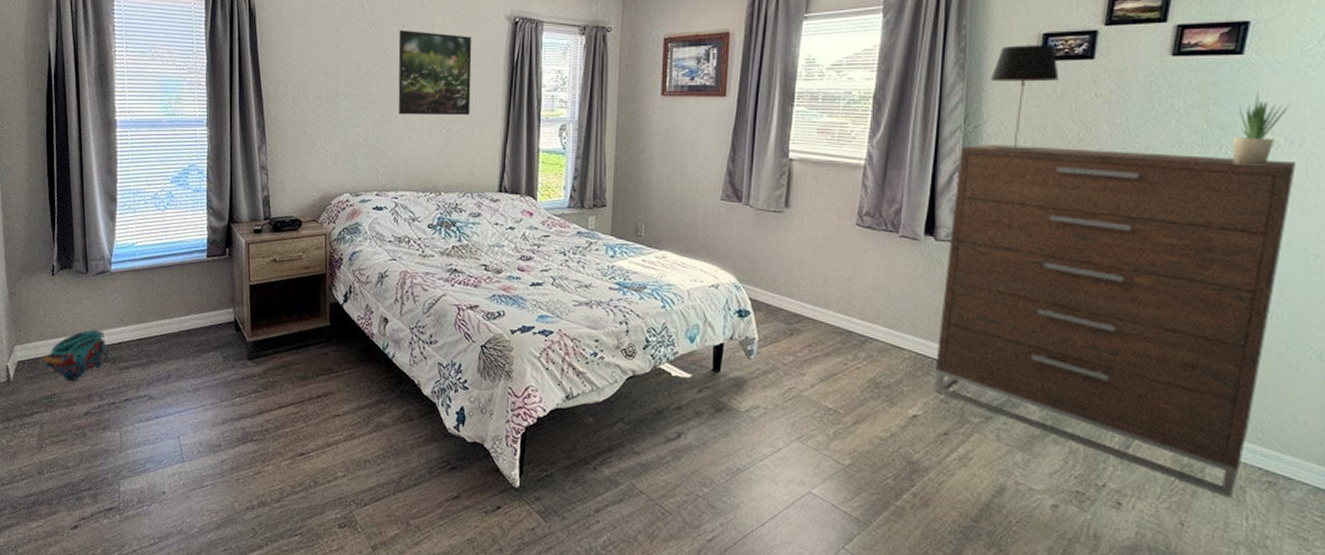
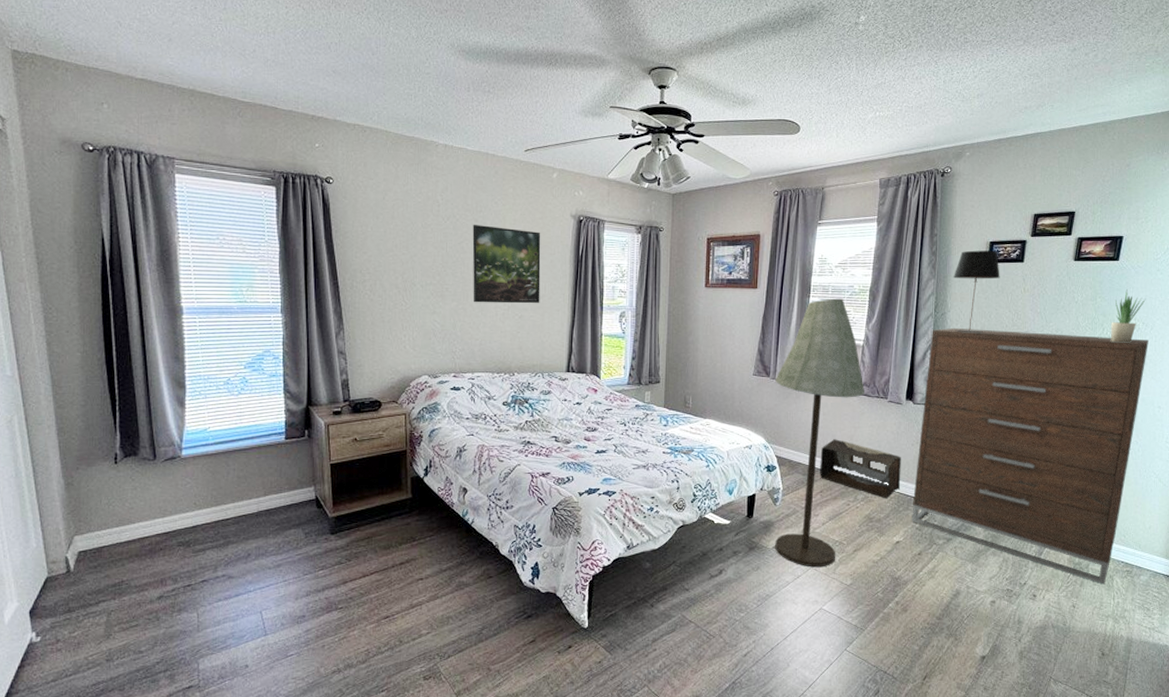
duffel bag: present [42,329,110,382] -> none [107,515,183,568]
floor lamp: none [748,107,868,440] -> present [775,298,865,568]
storage bin: none [807,281,918,360] -> present [820,439,901,499]

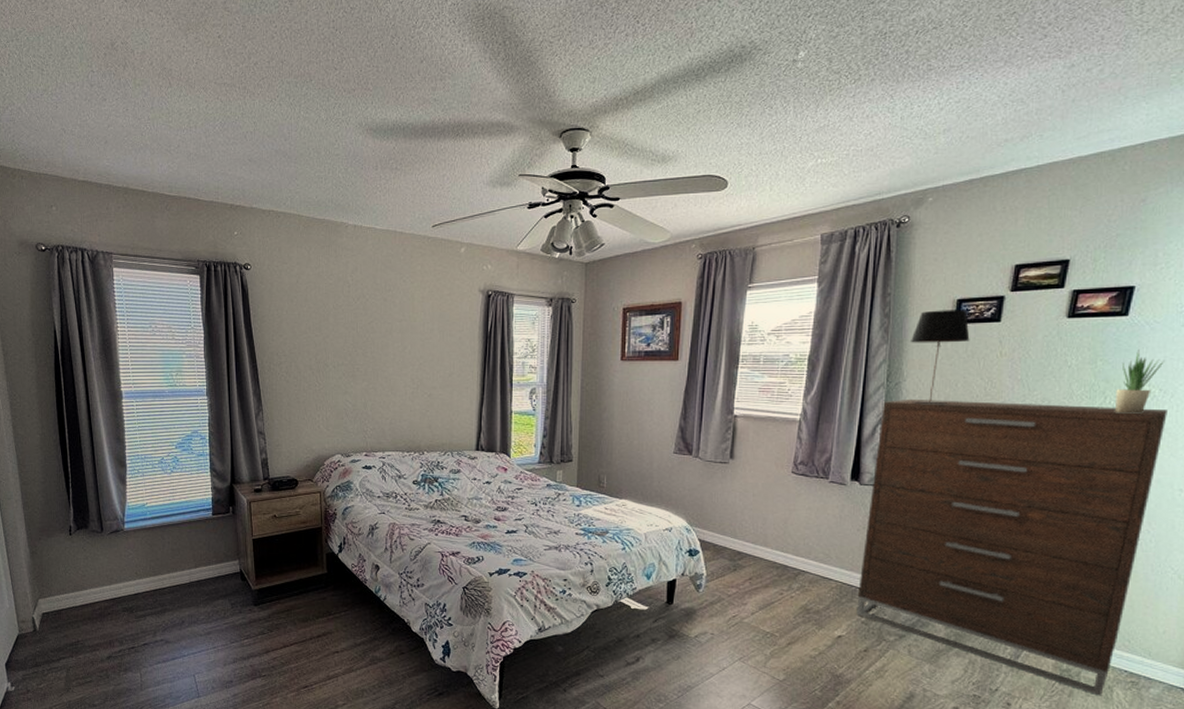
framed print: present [472,224,541,304] -> none [382,303,449,382]
floor lamp: present [775,298,865,568] -> none [698,369,802,660]
storage bin: present [820,439,901,499] -> none [749,522,844,589]

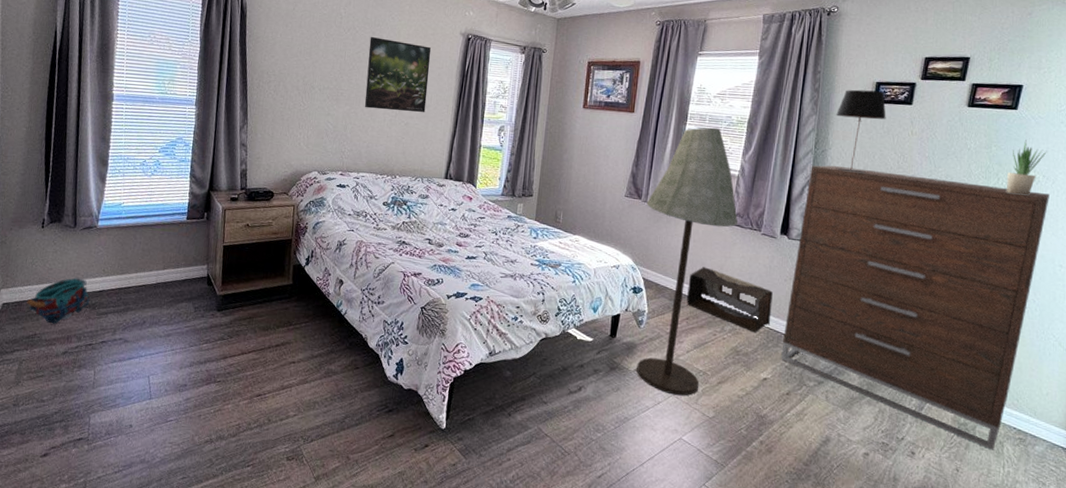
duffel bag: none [65,583,127,630] -> present [26,278,91,324]
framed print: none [382,303,449,382] -> present [364,36,431,113]
floor lamp: none [698,369,802,660] -> present [636,127,738,396]
storage bin: none [749,522,844,589] -> present [687,267,773,333]

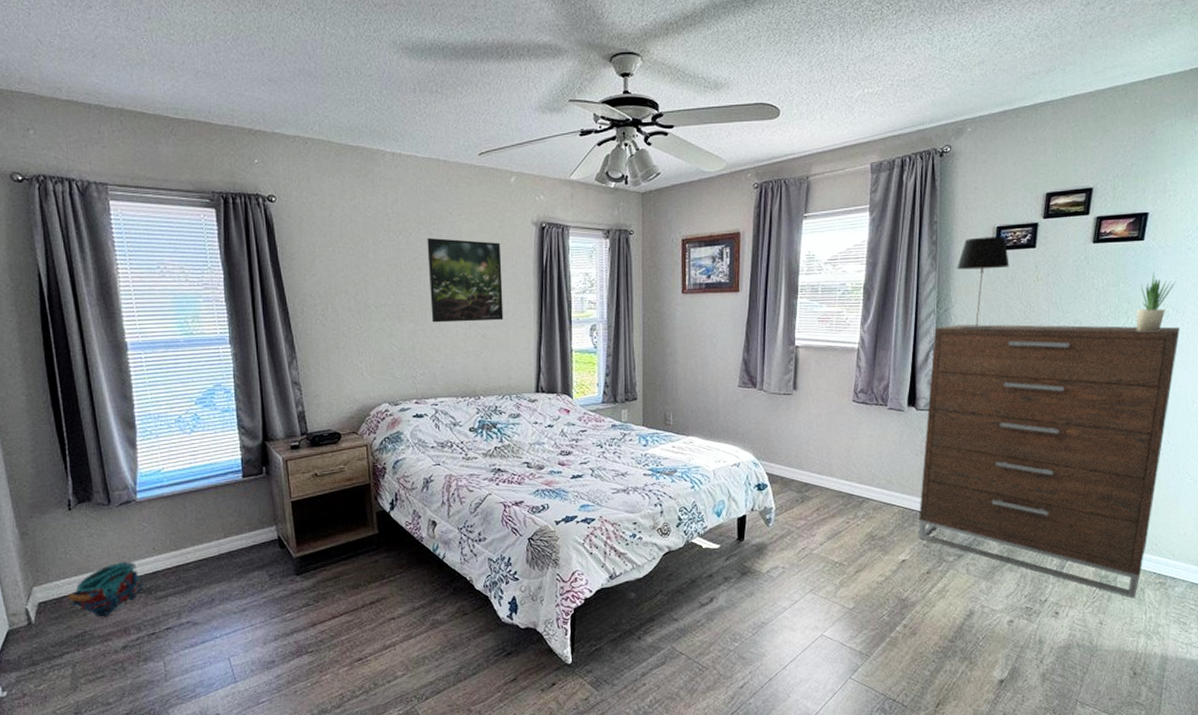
floor lamp: present [636,127,738,396] -> none [762,298,863,591]
storage bin: present [687,267,773,333] -> none [815,452,905,515]

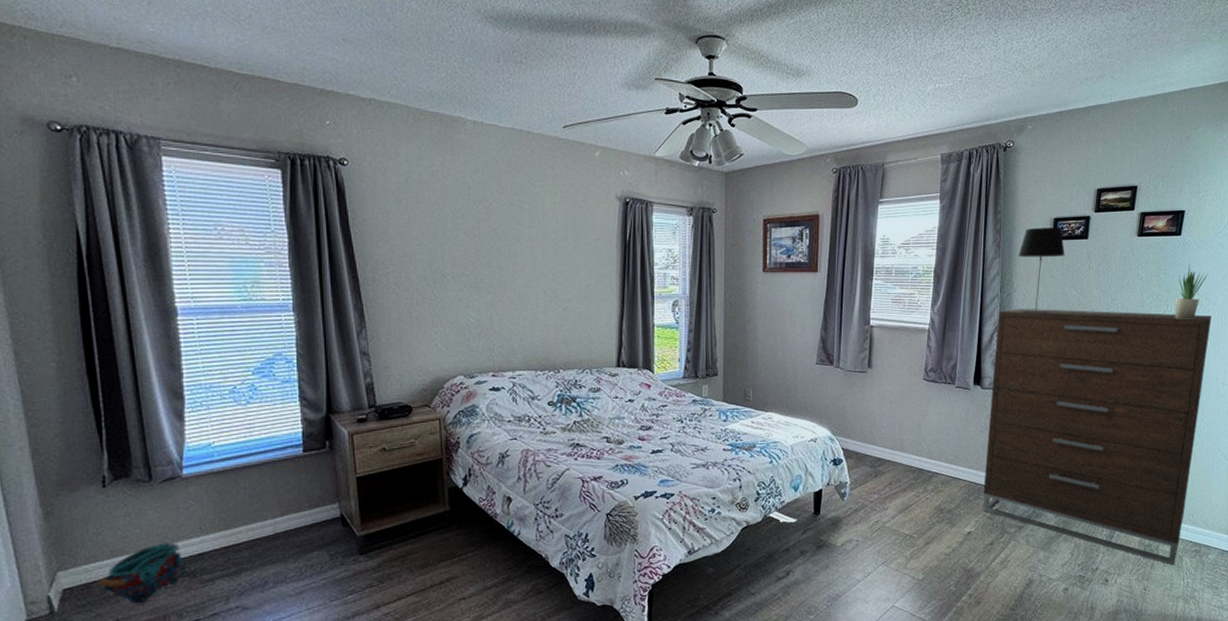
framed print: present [427,237,504,323] -> none [508,208,585,295]

